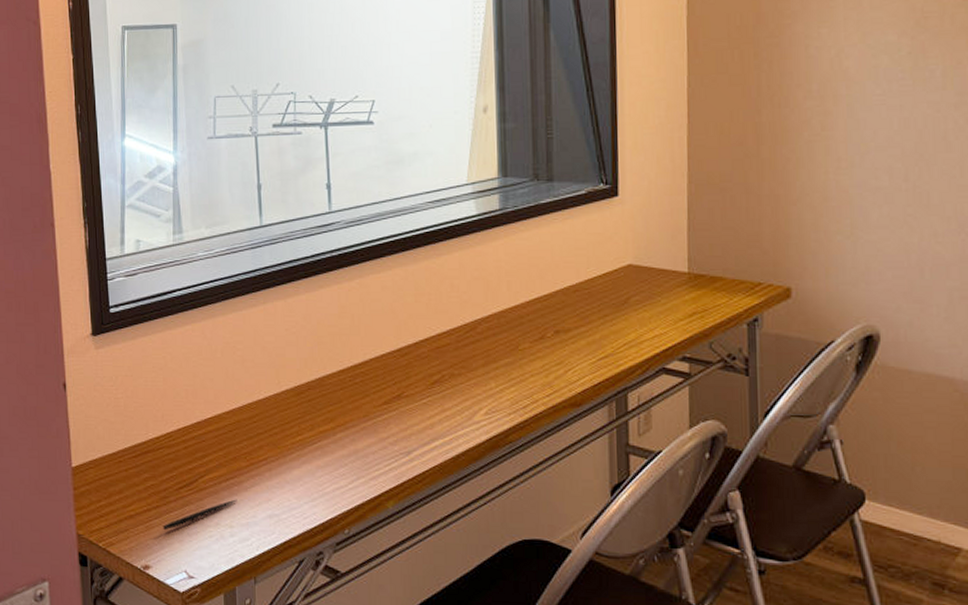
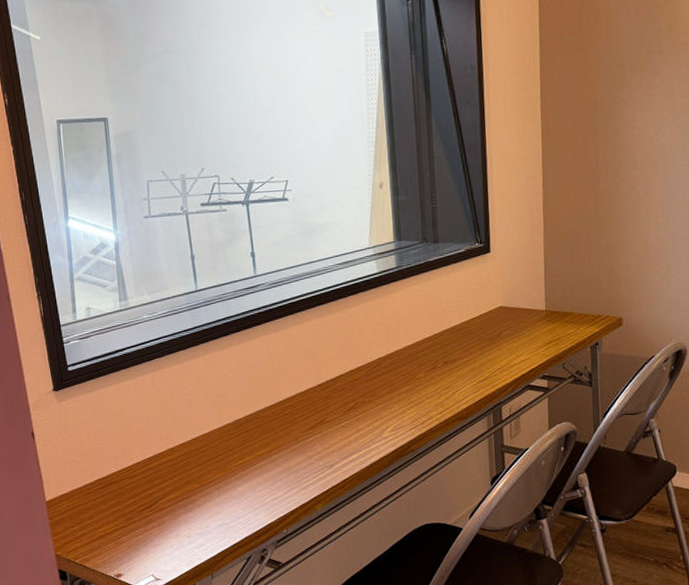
pen: present [163,499,238,531] -> none [130,514,193,545]

